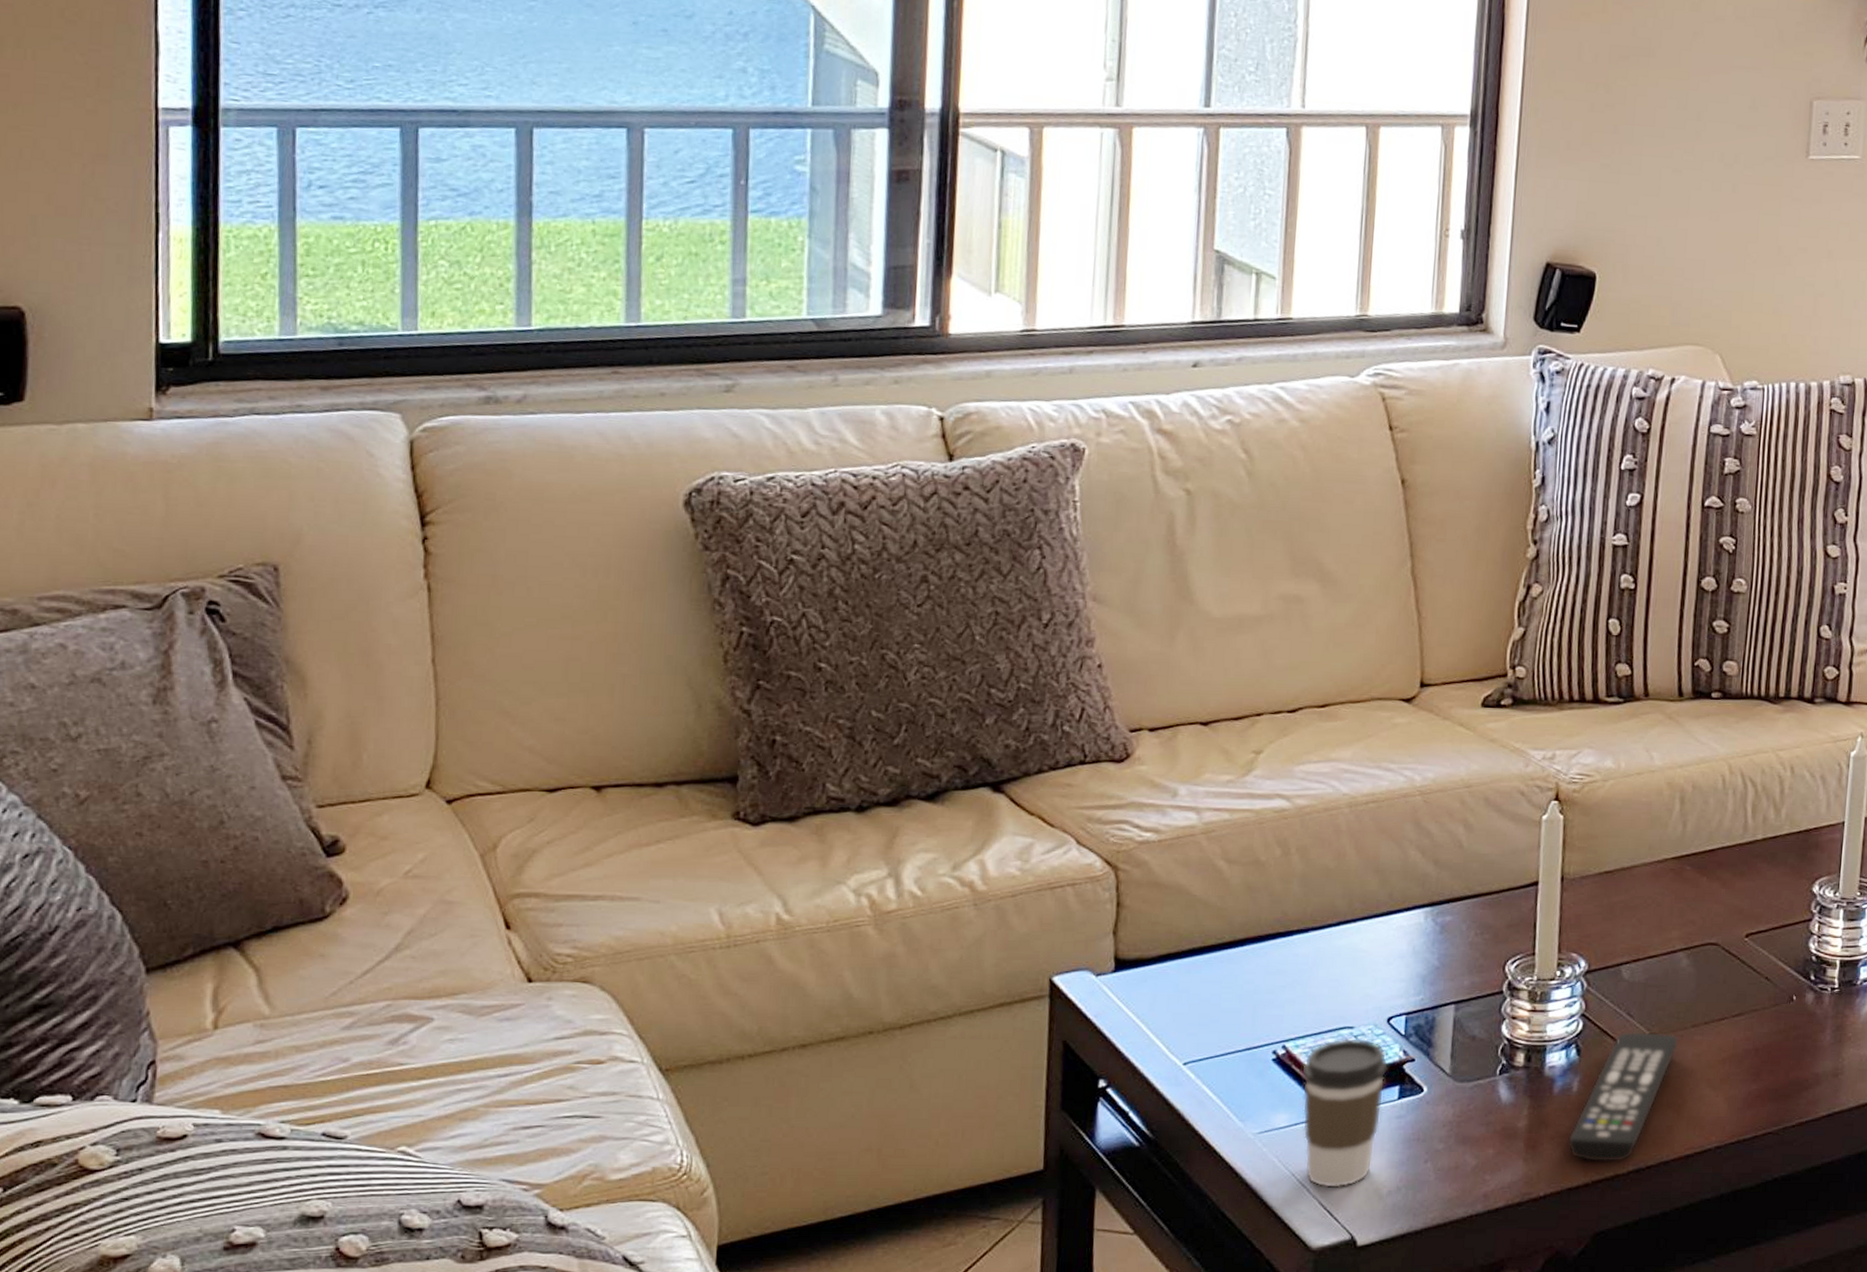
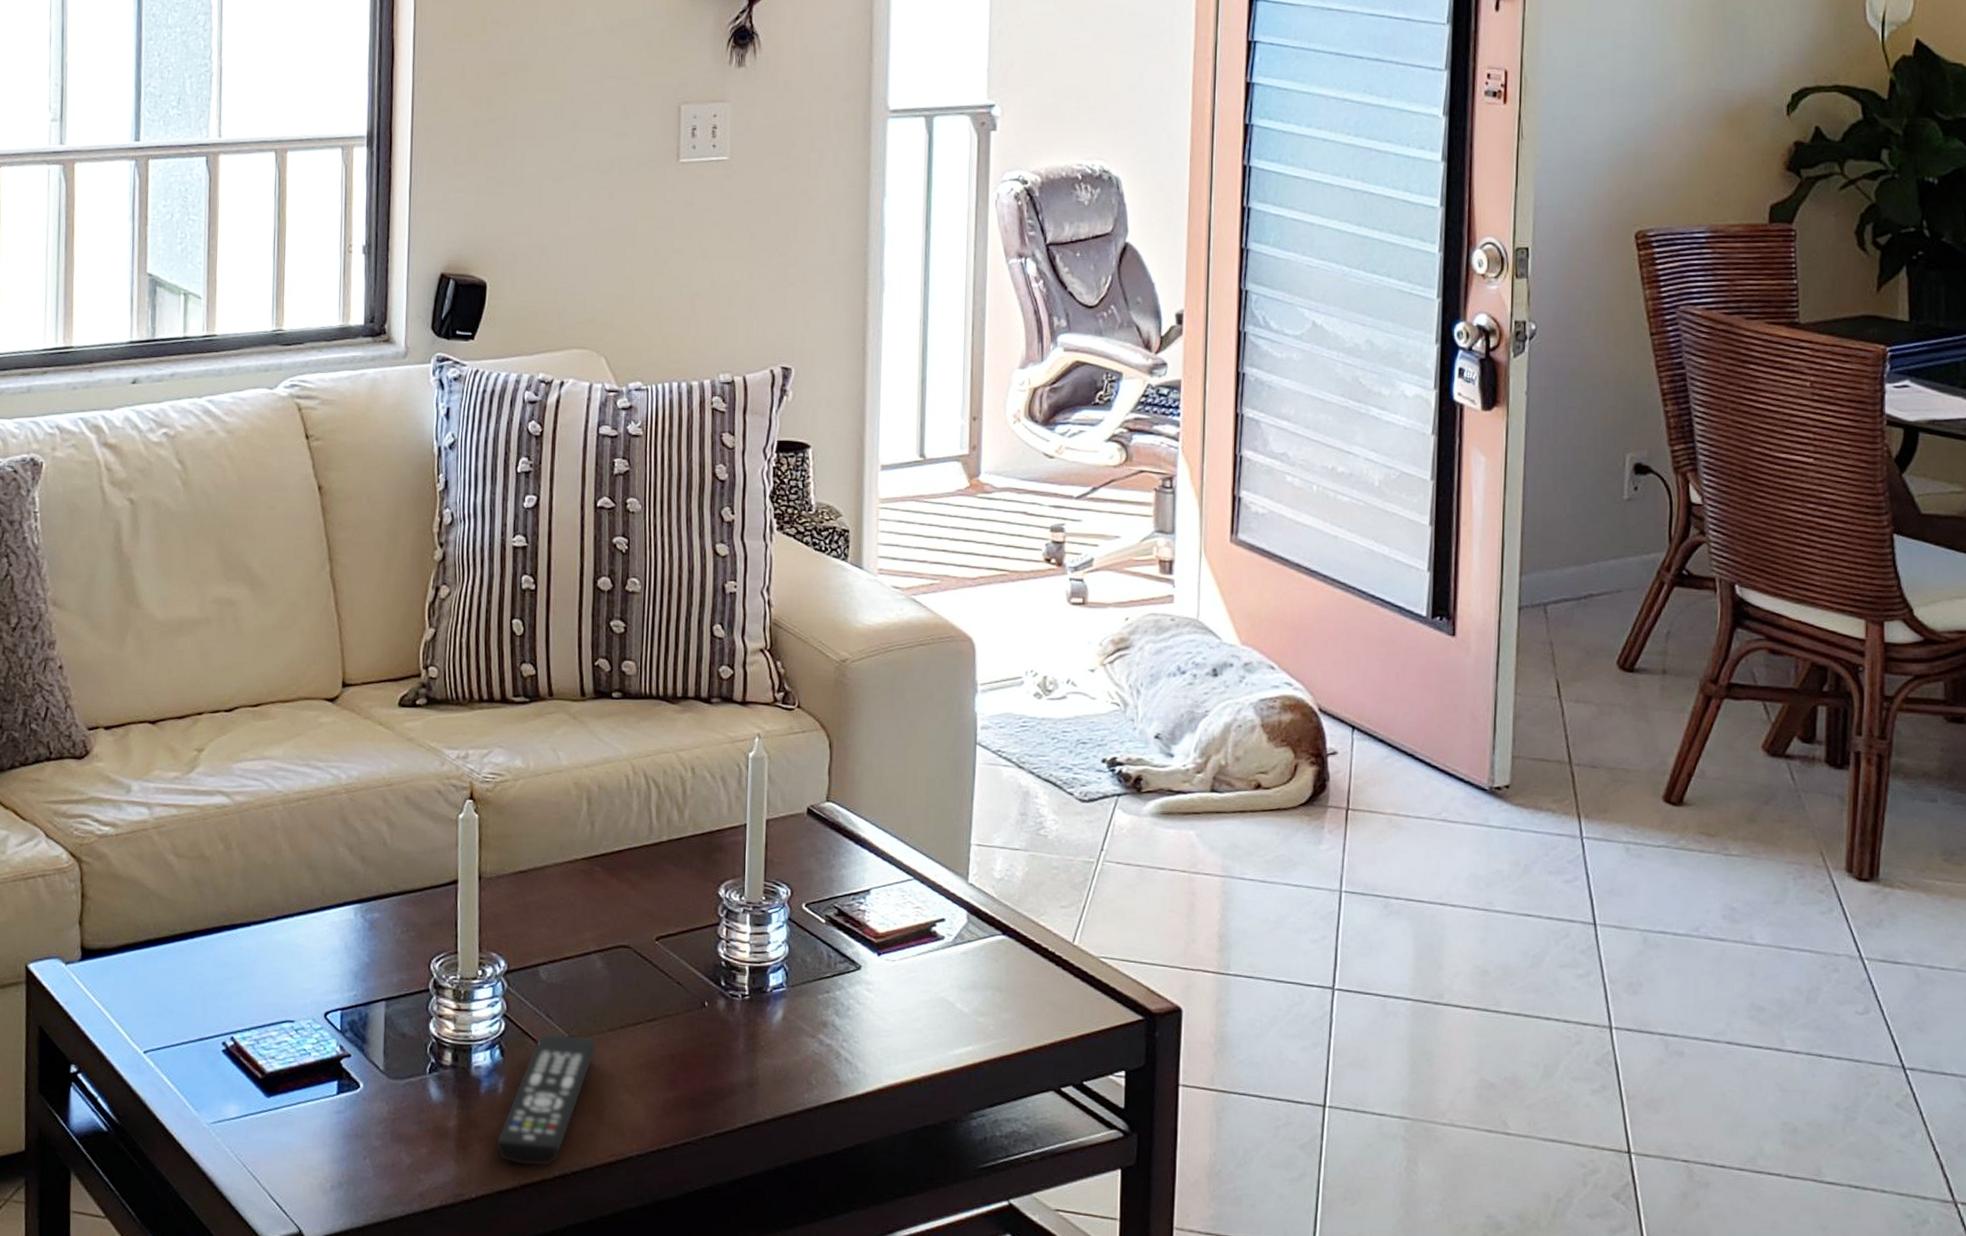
coffee cup: present [1301,1037,1389,1188] -> none [248,1031,328,1181]

